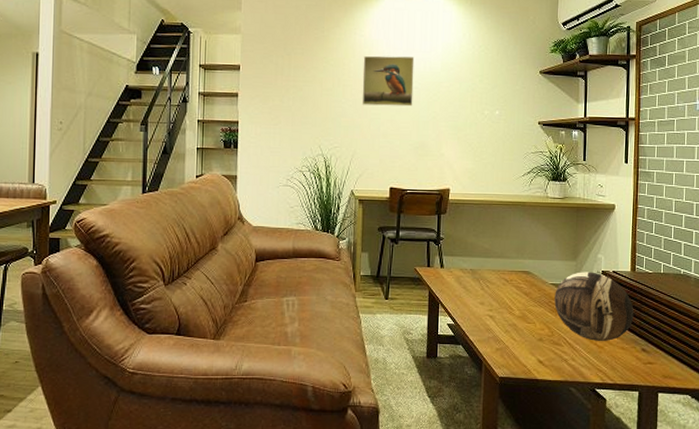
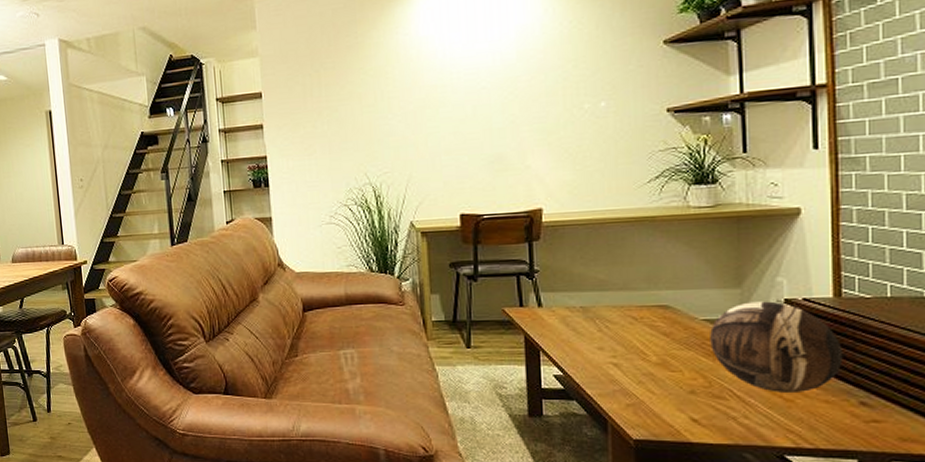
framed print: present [362,55,415,107] -> none [410,50,482,118]

